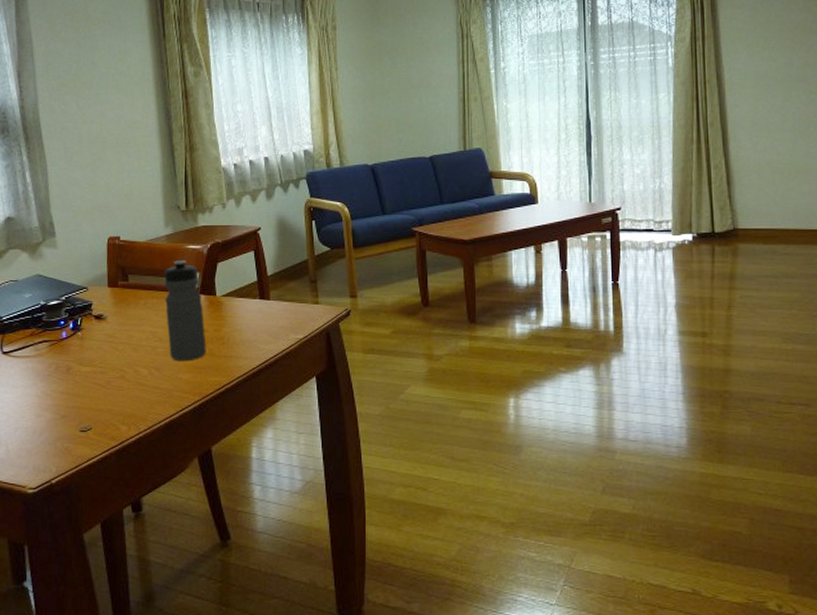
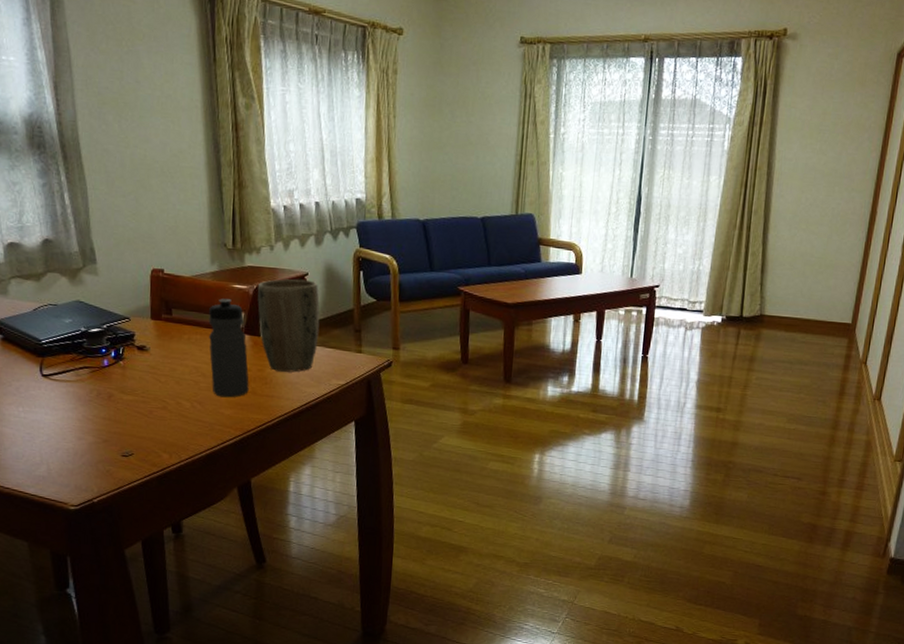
plant pot: none [211,234,275,330] -> present [257,279,320,373]

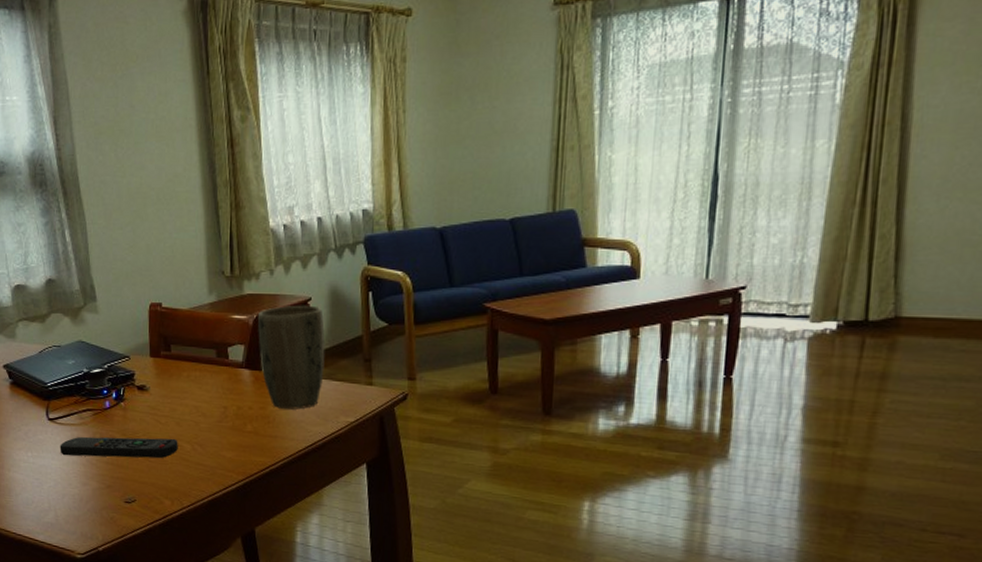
remote control: none [54,393,178,415] -> present [60,436,178,458]
water bottle: present [208,298,249,398] -> none [208,331,251,439]

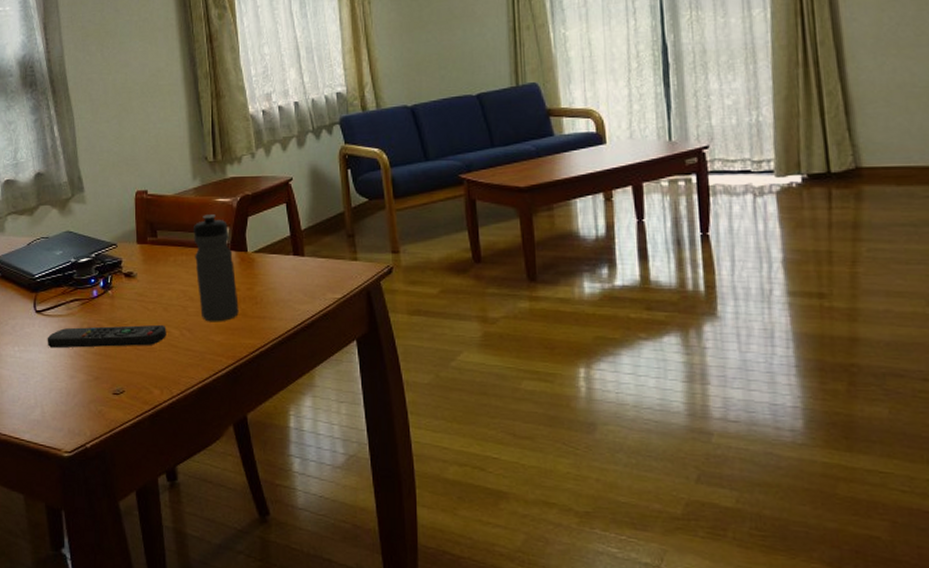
water bottle: none [208,331,251,439] -> present [194,214,239,322]
plant pot: present [257,305,326,410] -> none [241,185,309,289]

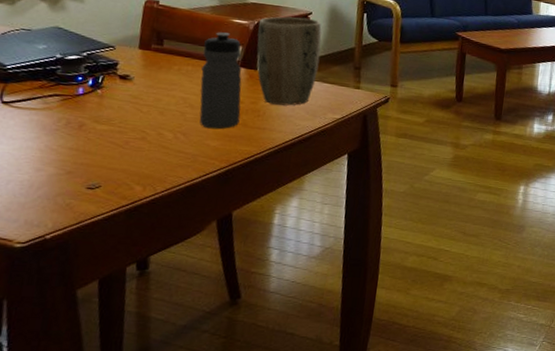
remote control: present [47,324,166,349] -> none [11,121,159,145]
plant pot: none [241,185,309,289] -> present [256,16,322,106]

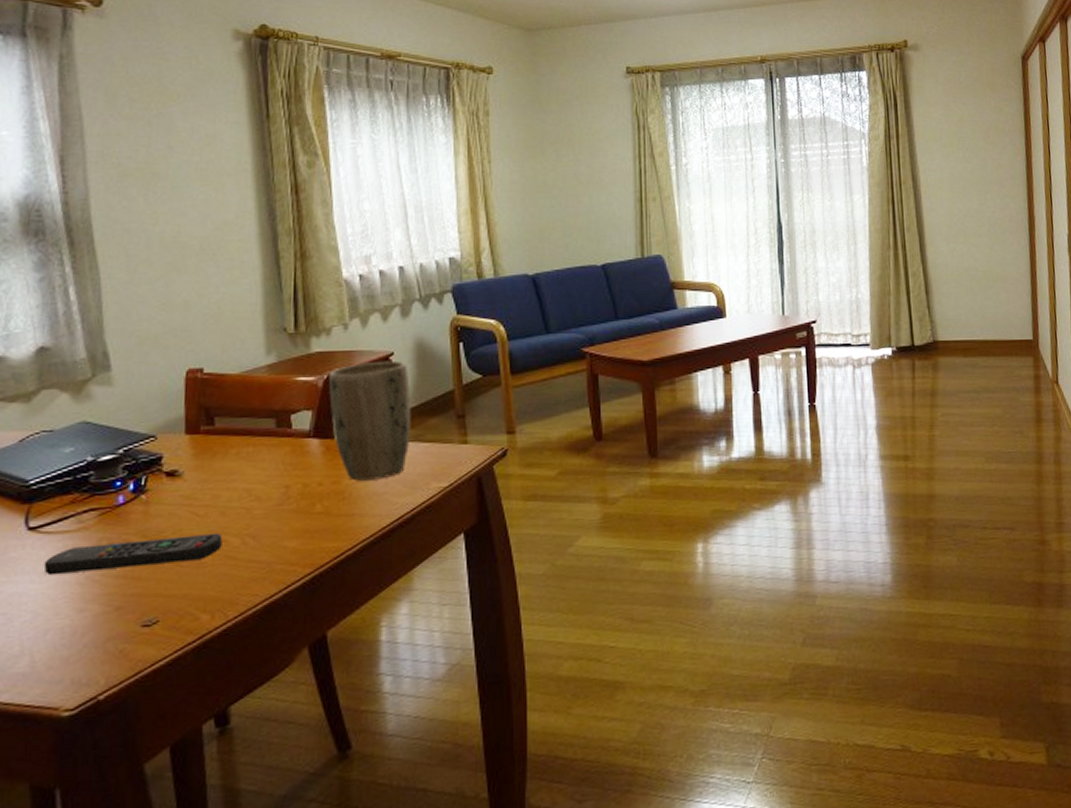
remote control: none [11,121,159,145] -> present [43,532,223,576]
water bottle: present [199,32,242,130] -> none [264,396,321,525]

